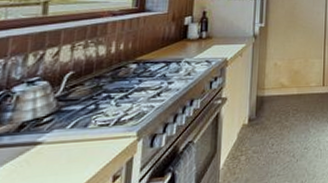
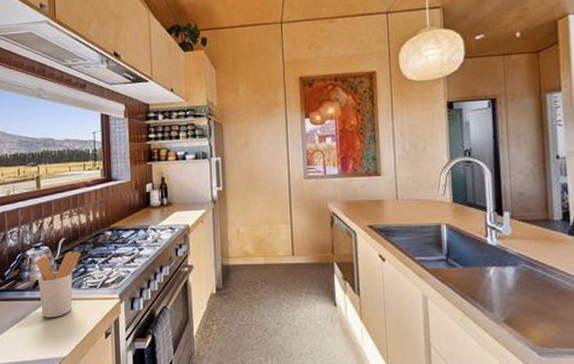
utensil holder: none [24,86,93,167] -> present [36,251,81,318]

